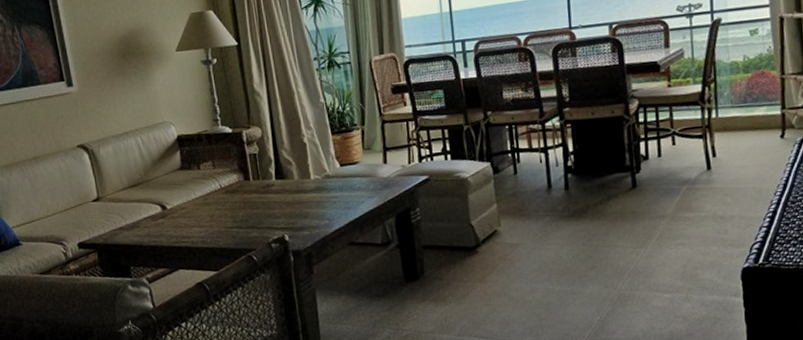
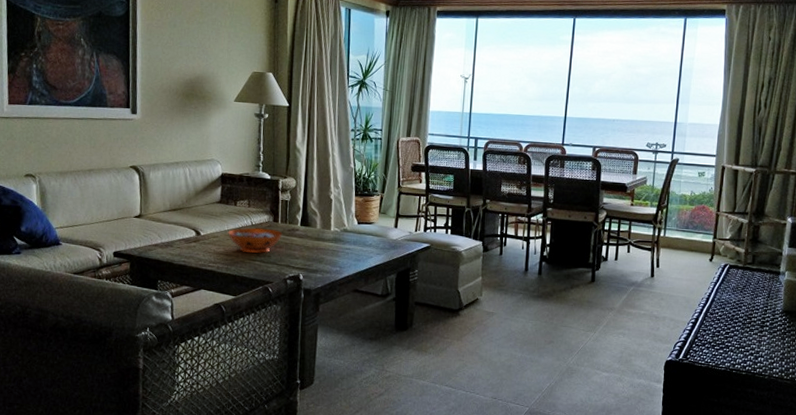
decorative bowl: none [196,189,257,220] -> present [228,228,283,253]

